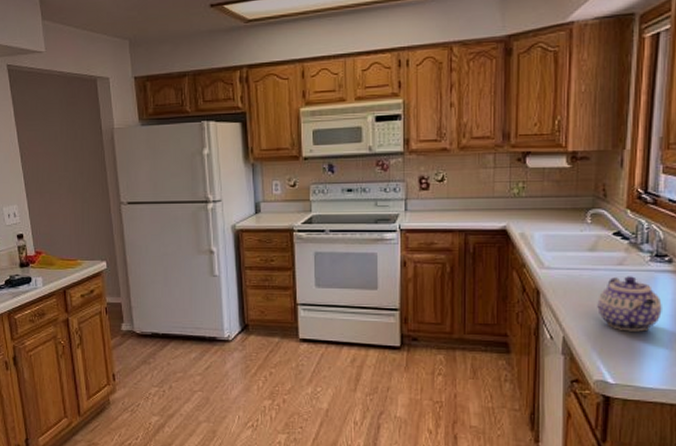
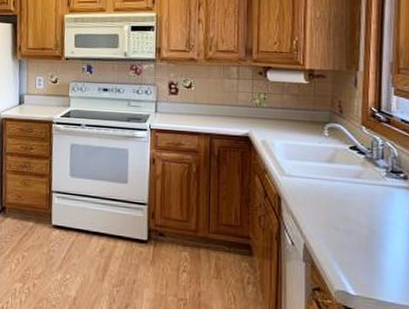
teapot: present [597,276,662,332] -> none [336,189,400,245]

